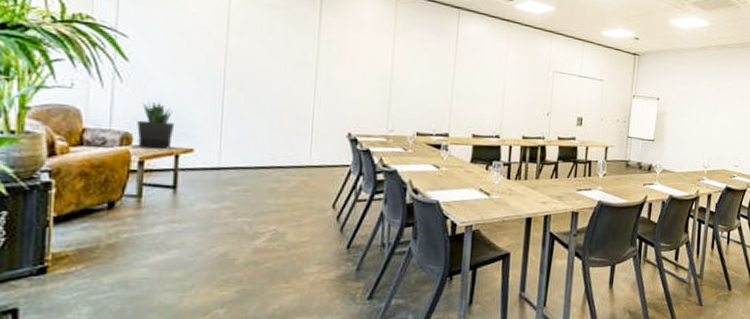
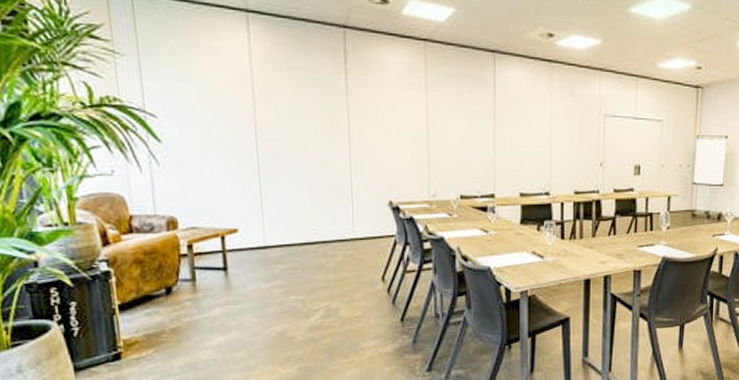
planter: present [137,102,175,150] -> none [179,184,217,232]

